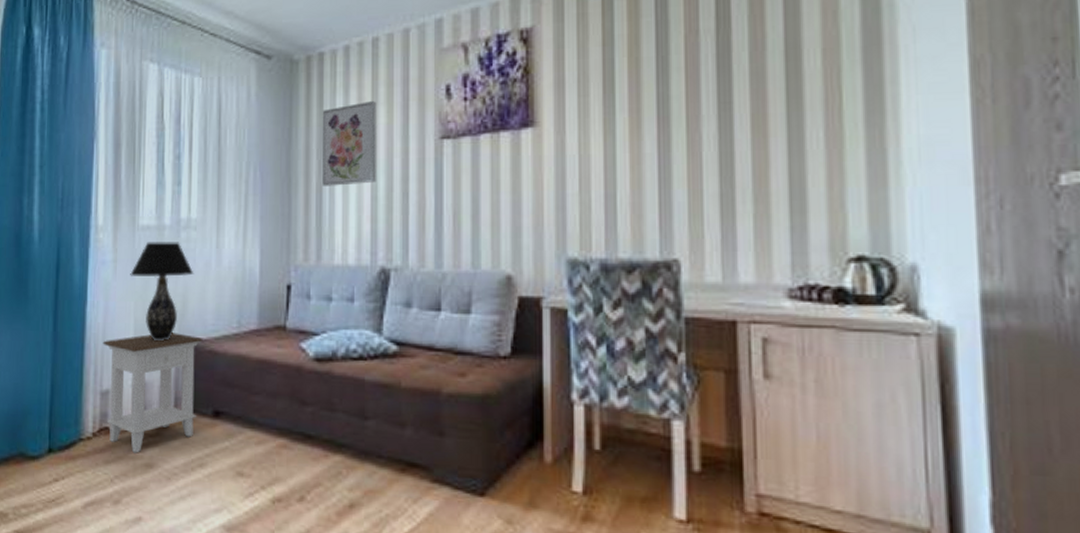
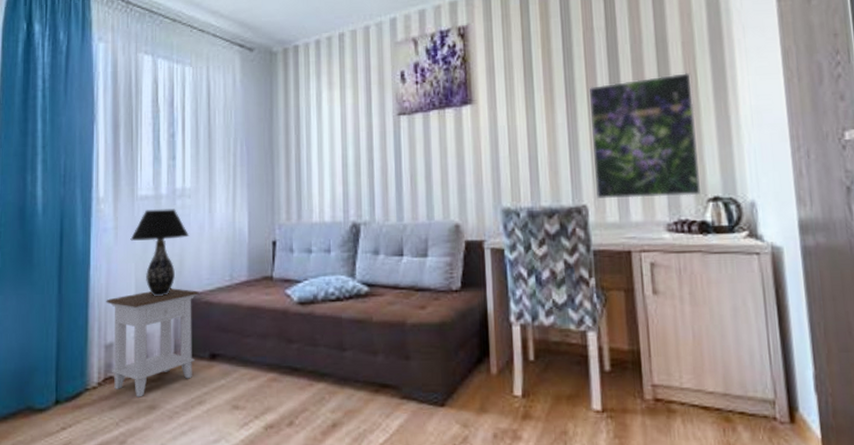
wall art: present [321,100,377,186] -> none [298,84,346,157]
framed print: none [689,89,838,254] -> present [588,72,701,198]

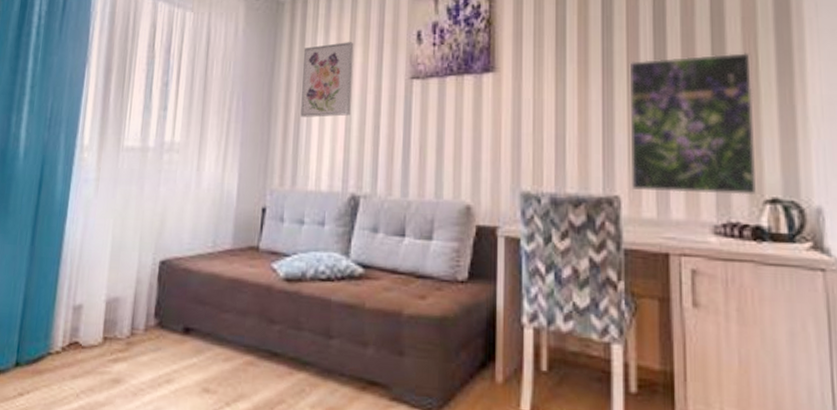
nightstand: present [106,288,199,398] -> none [77,250,178,368]
table lamp: present [130,209,190,296] -> none [111,162,174,258]
wall art: none [298,84,346,157] -> present [300,41,354,118]

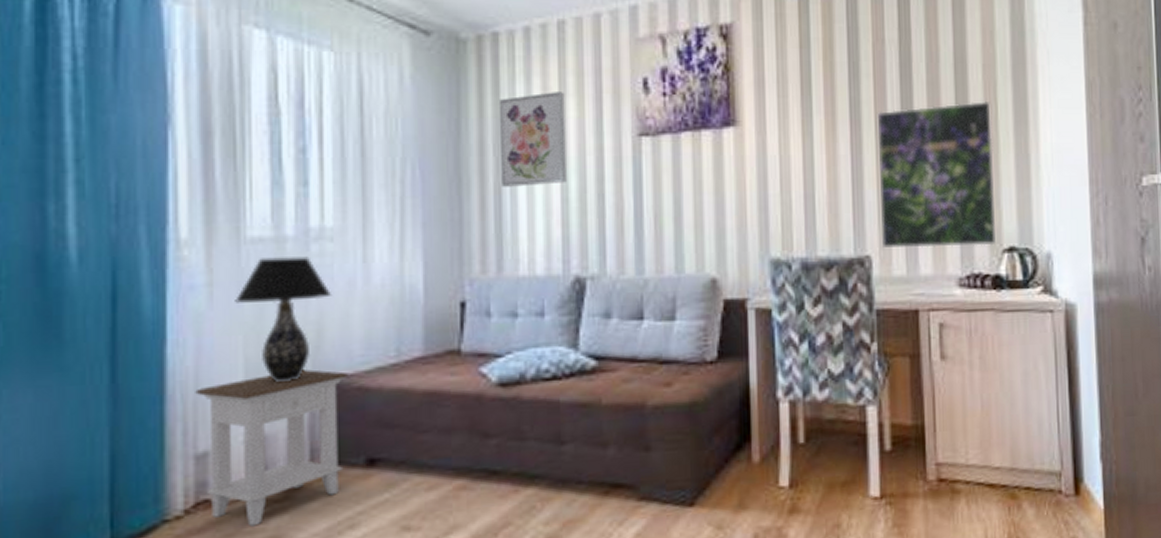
nightstand: none [77,250,178,368] -> present [195,369,348,527]
table lamp: none [111,162,174,258] -> present [235,256,332,382]

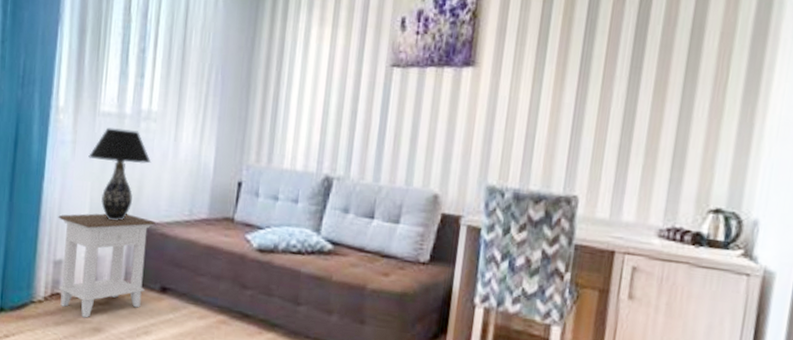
wall art: present [498,90,567,187] -> none [279,22,337,99]
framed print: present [877,100,996,248] -> none [590,67,722,205]

